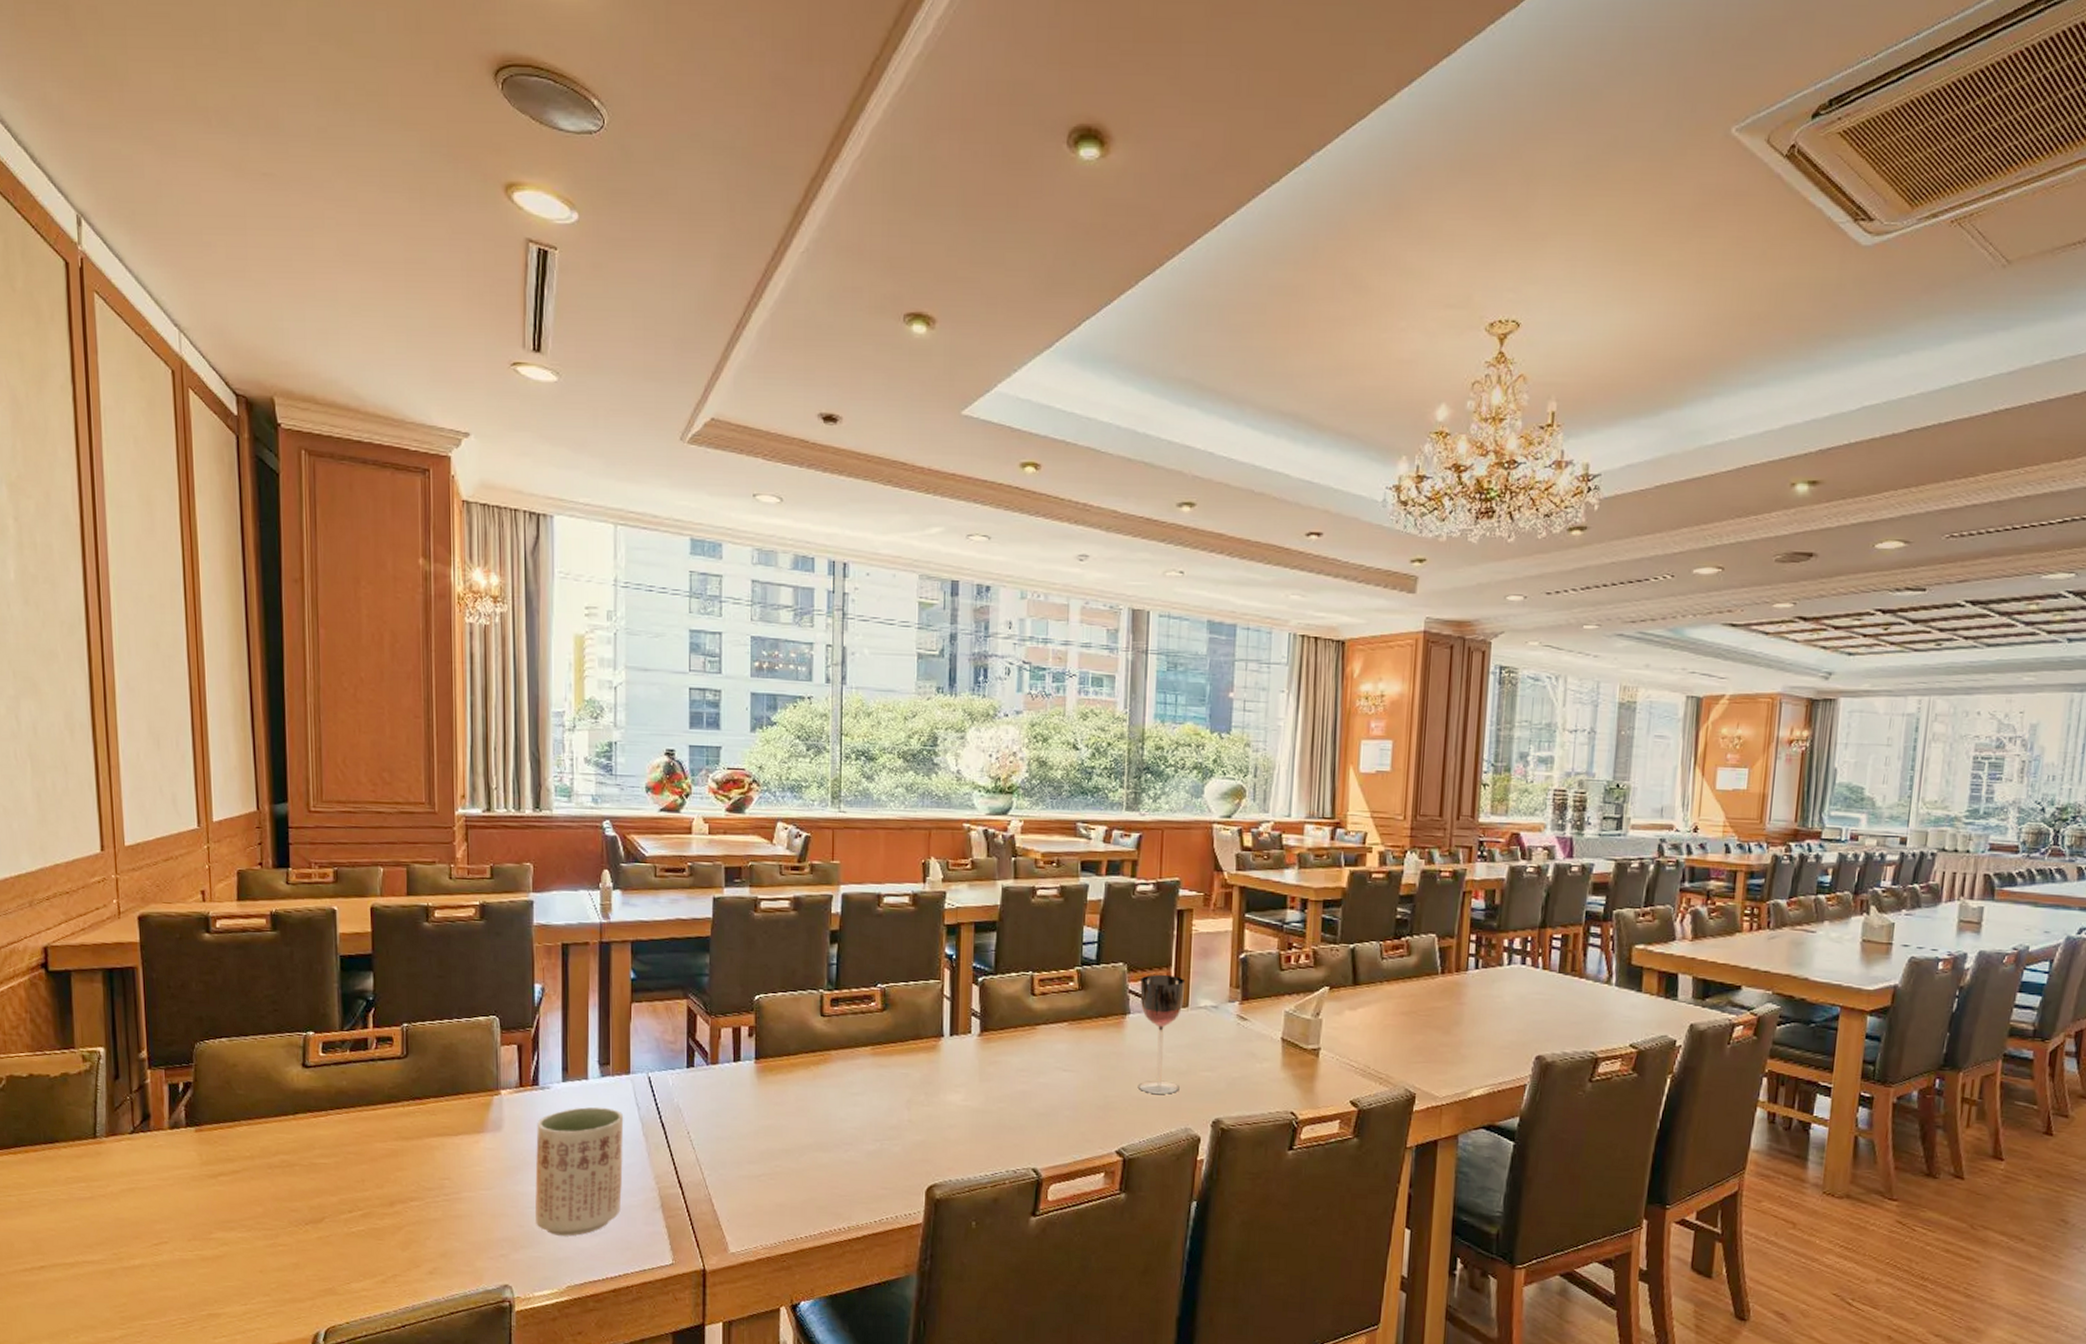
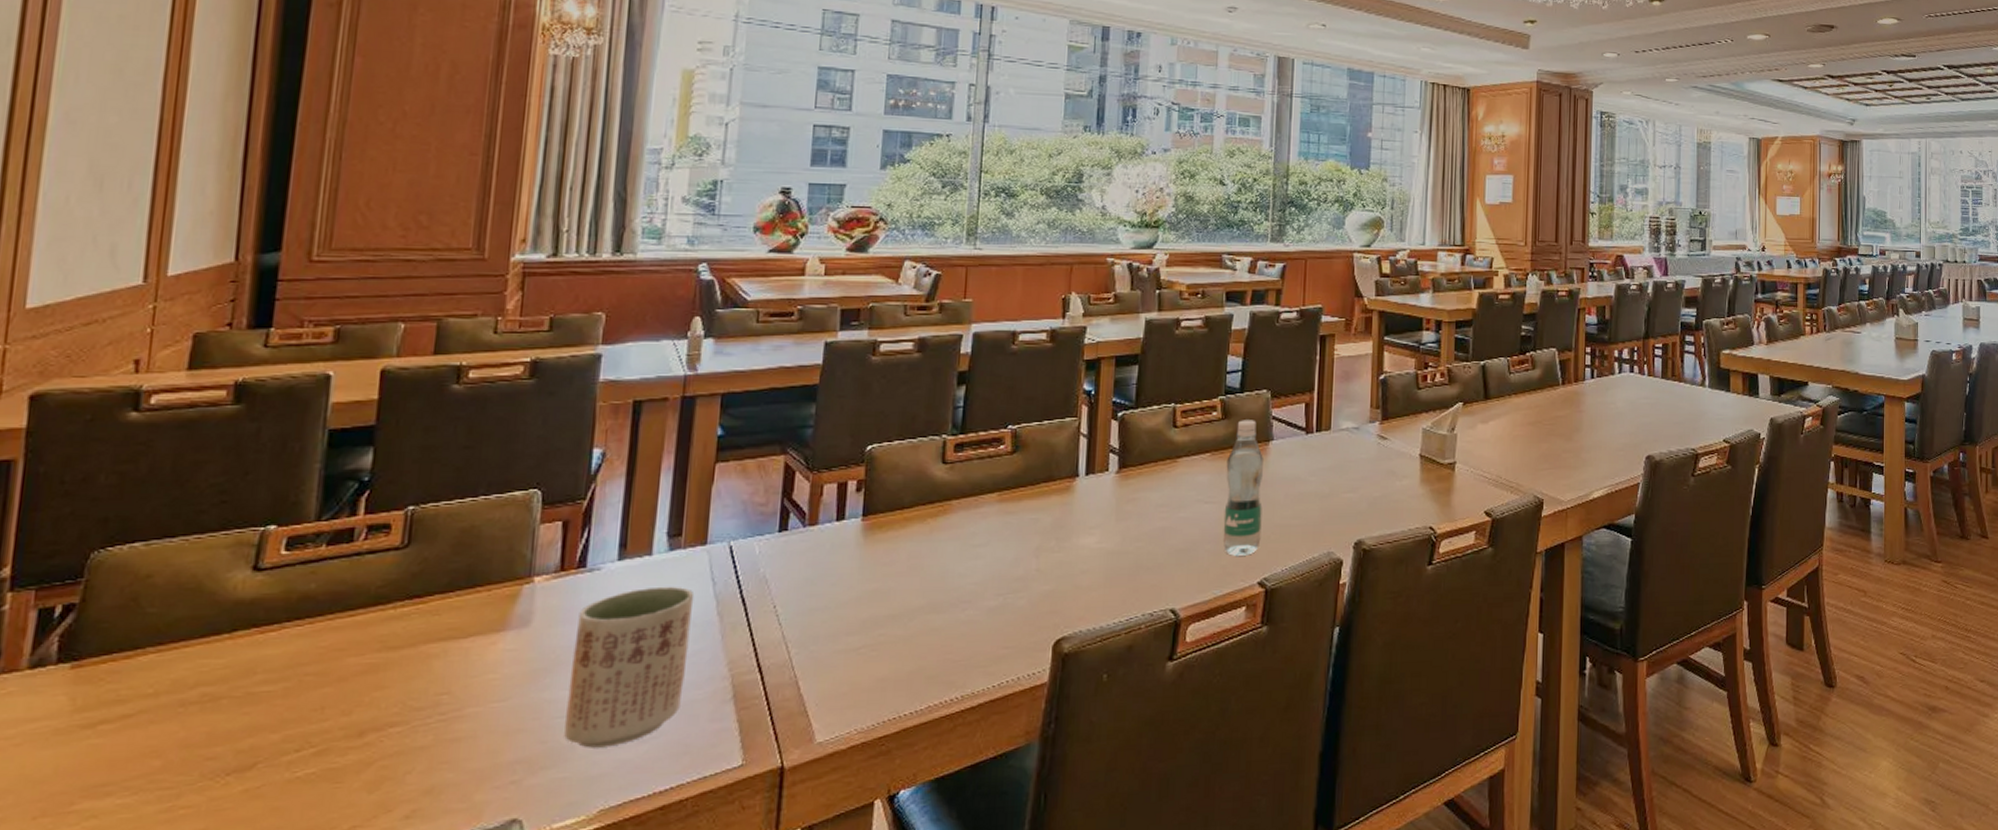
bottle: none [1081,992,1122,1125] -> present [1222,420,1265,556]
wineglass: present [1137,974,1186,1094] -> none [1280,399,1328,519]

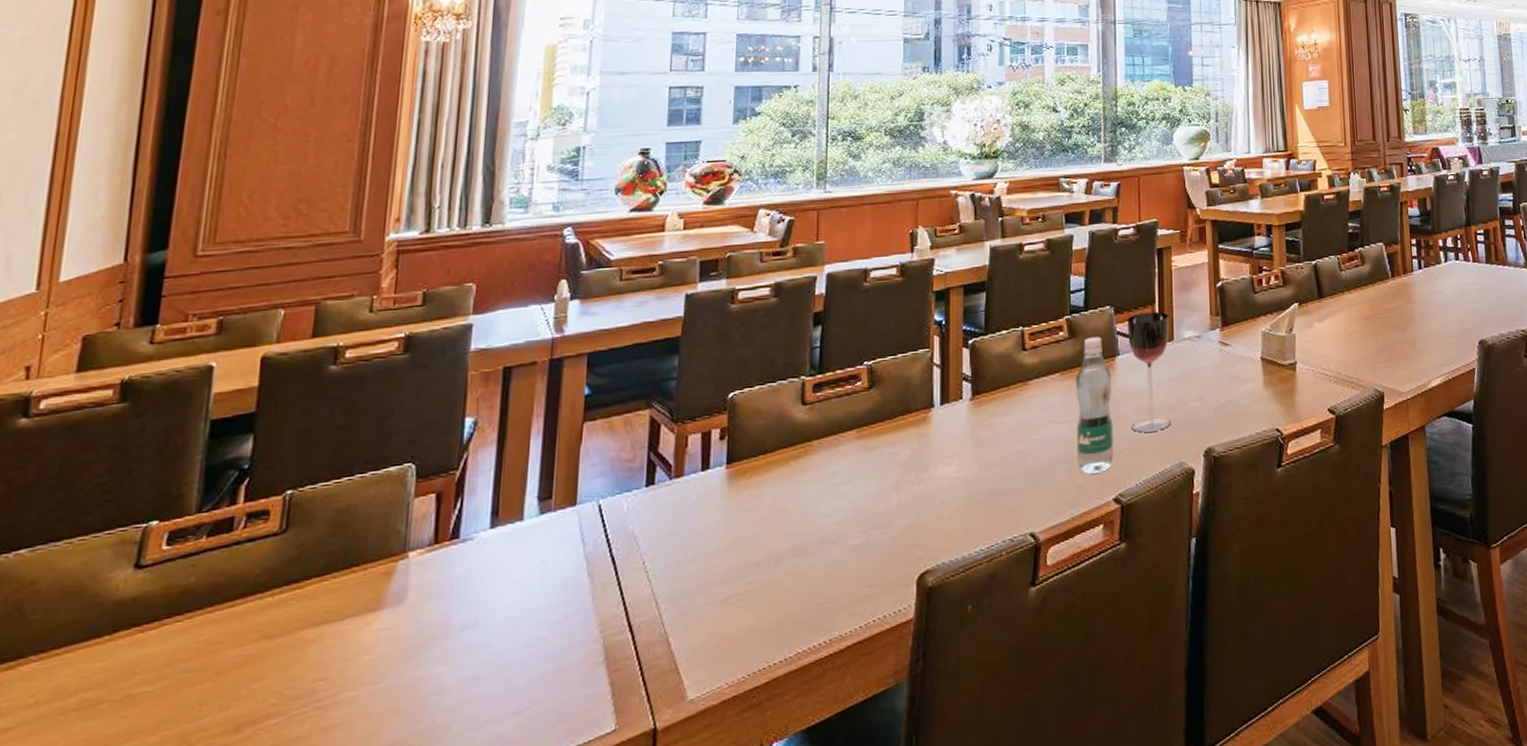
cup: present [564,586,695,748] -> none [439,550,565,725]
wineglass: none [1280,399,1328,519] -> present [1127,311,1171,433]

